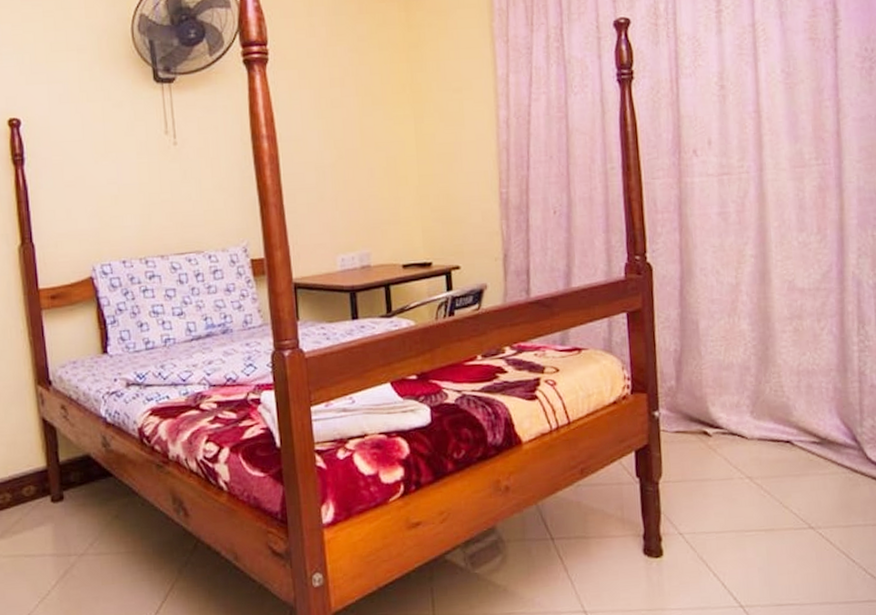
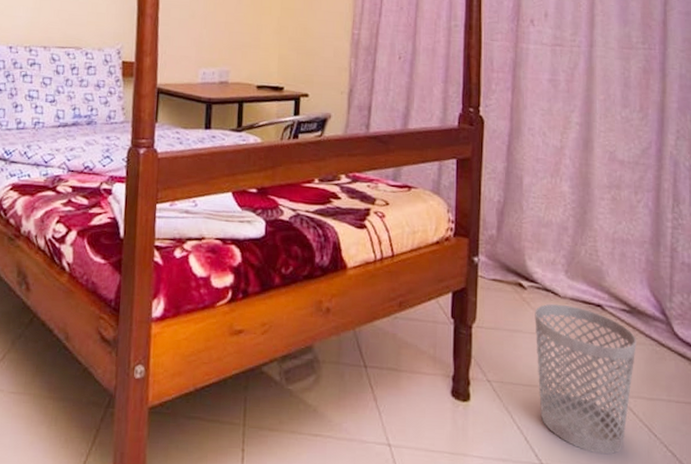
wastebasket: none [722,446,829,588] -> present [535,303,636,455]

